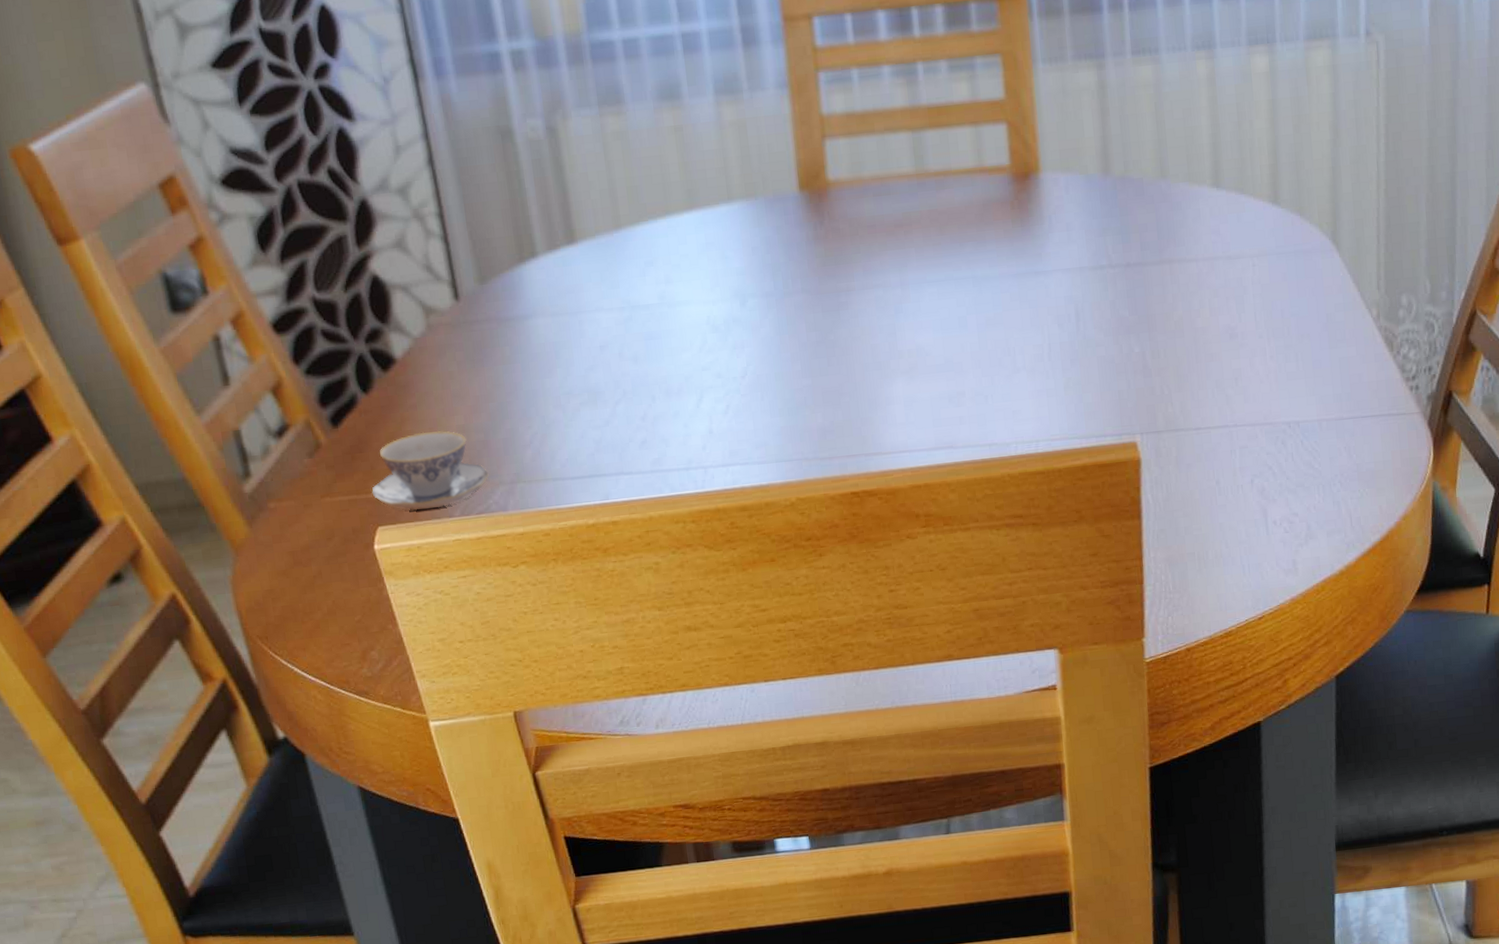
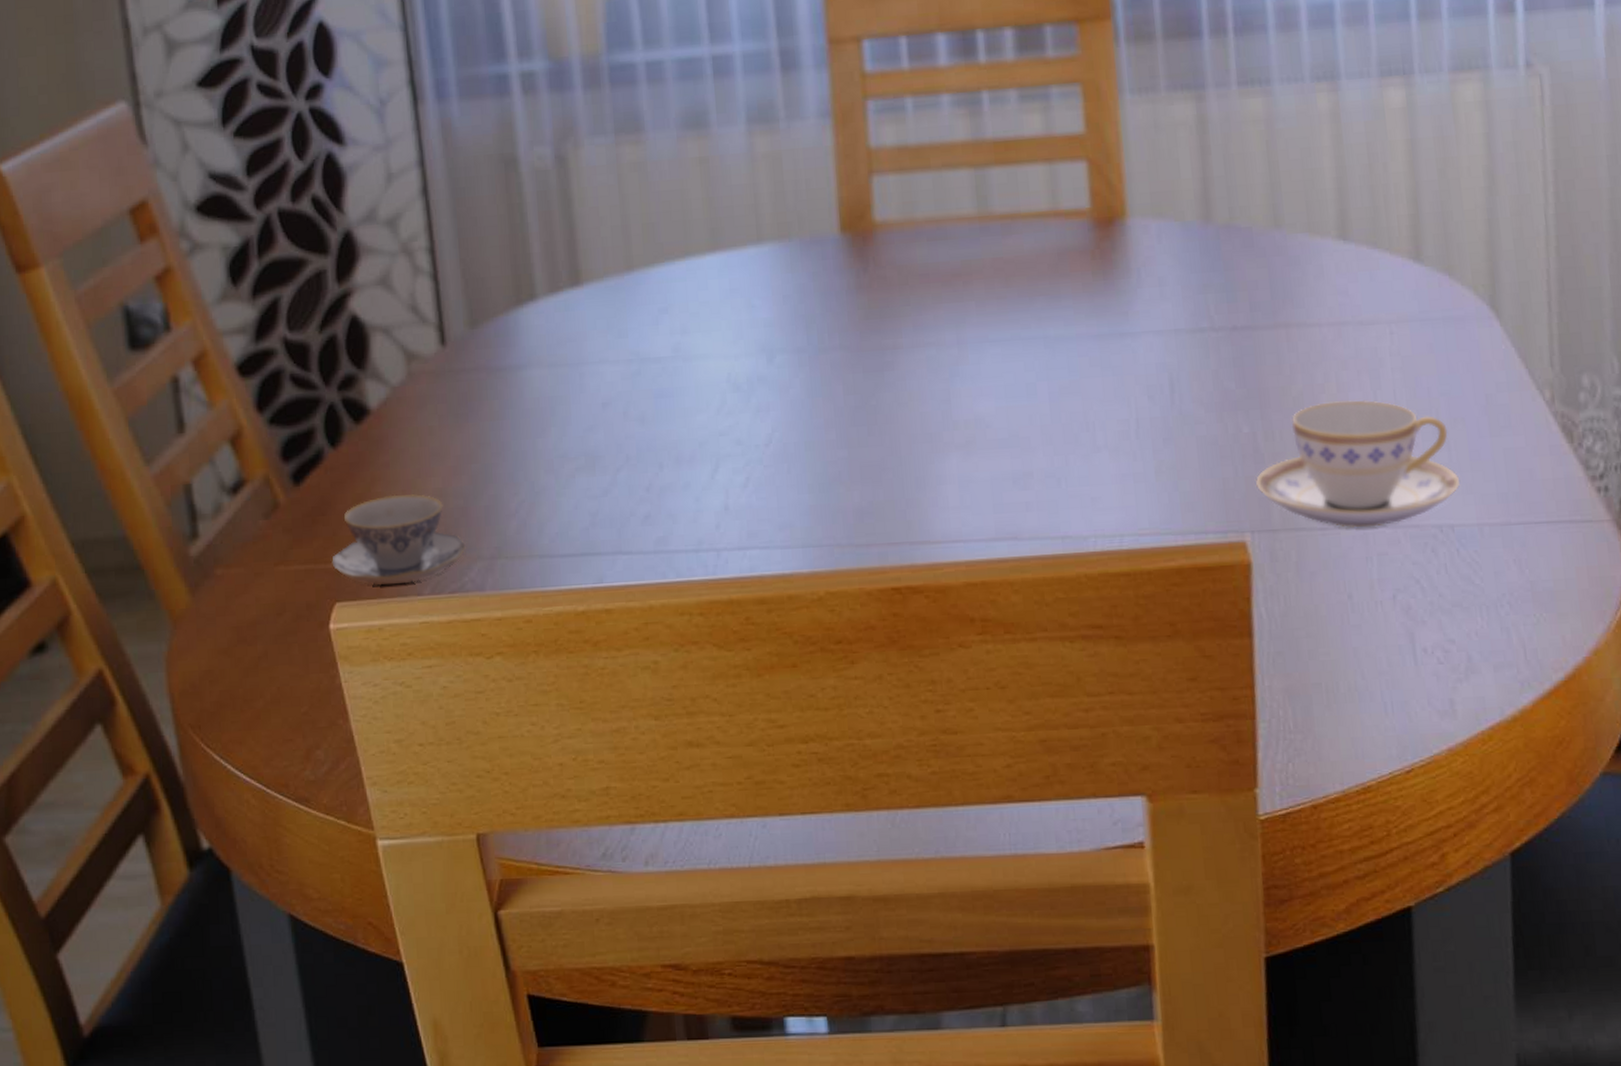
teacup: none [1144,321,1305,427] -> present [1255,399,1461,527]

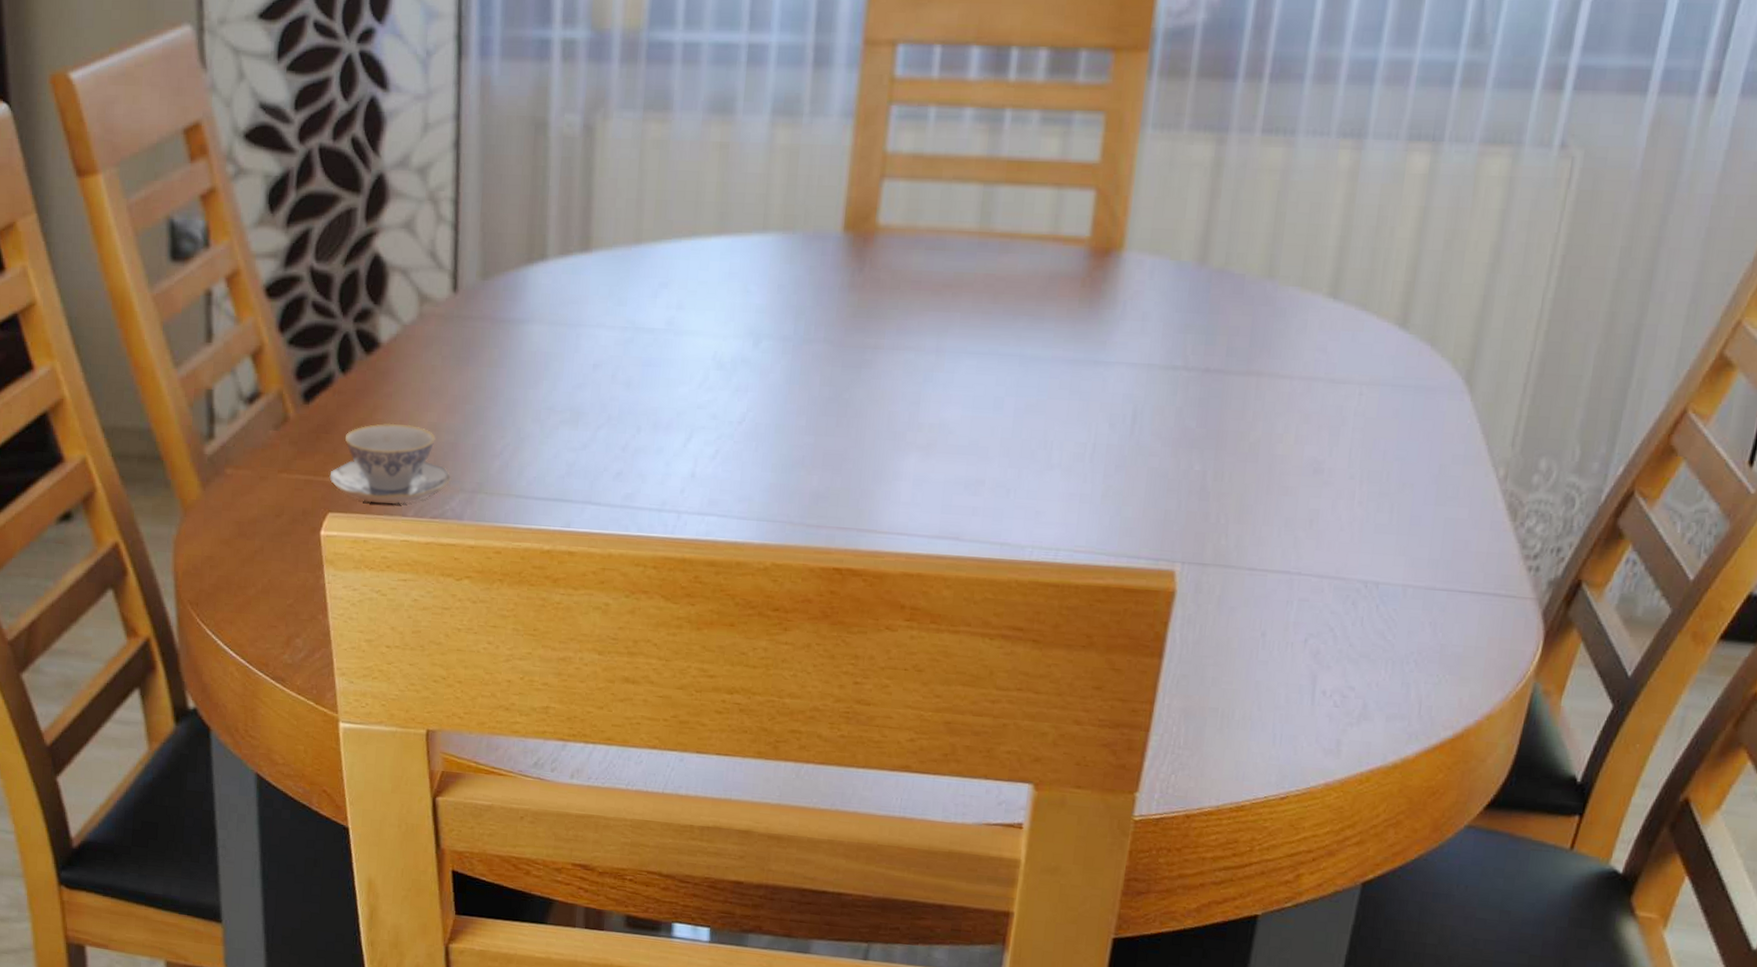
teacup: present [1255,399,1461,527] -> none [1195,452,1396,574]

